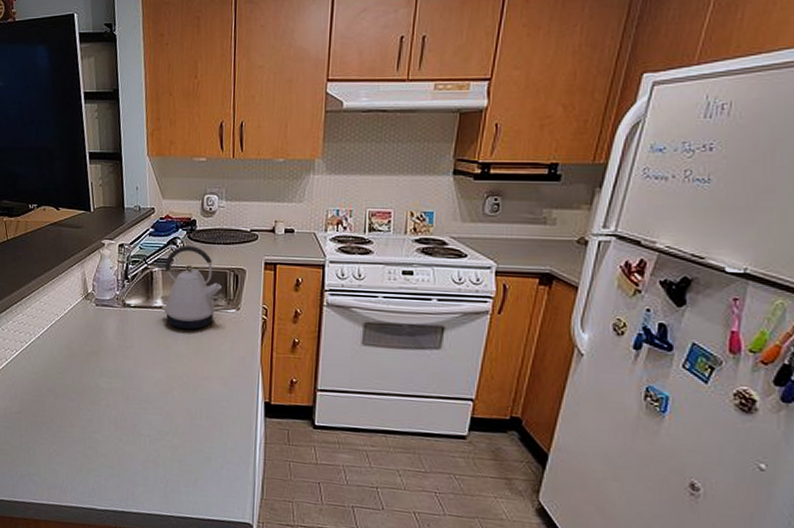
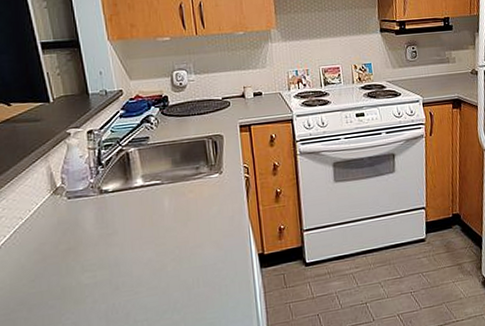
kettle: present [162,245,222,330] -> none [140,120,202,204]

